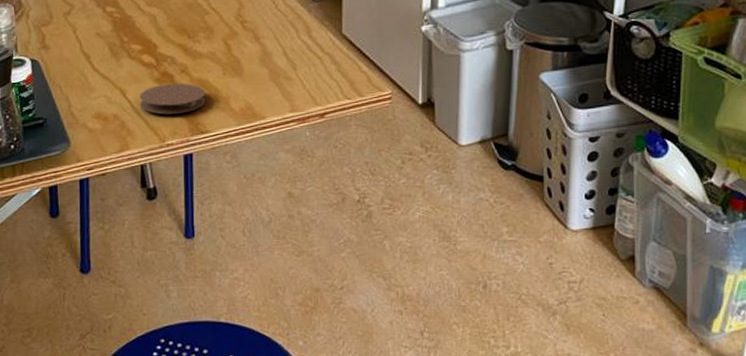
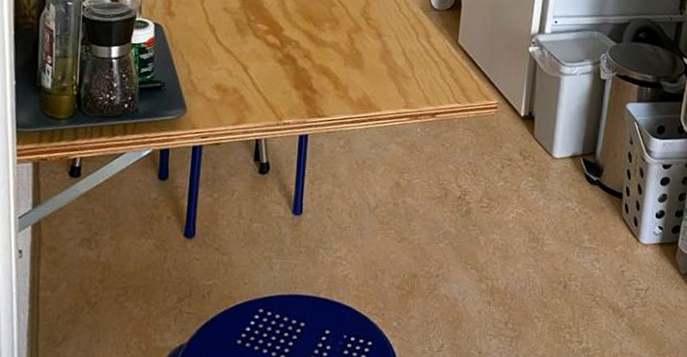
coaster: present [140,83,206,115] -> none [261,66,326,96]

